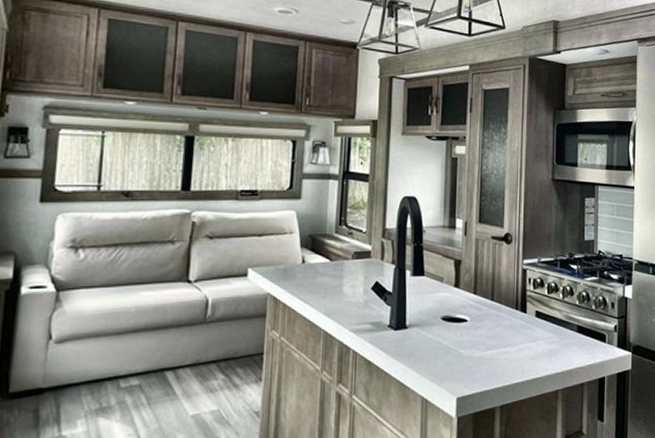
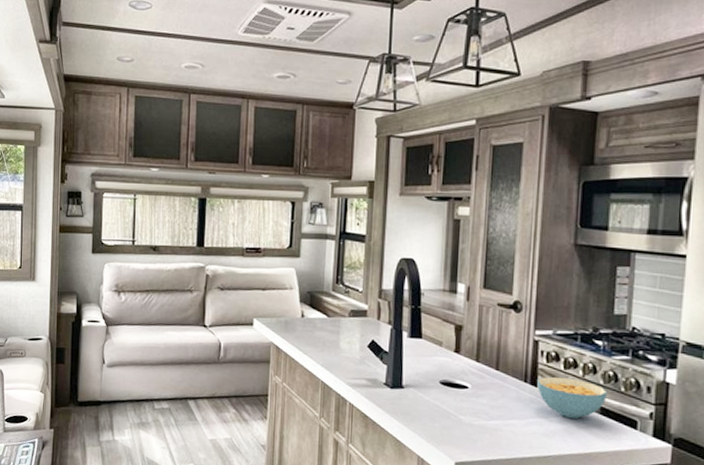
cereal bowl: none [526,301,582,340] -> present [537,376,608,419]

